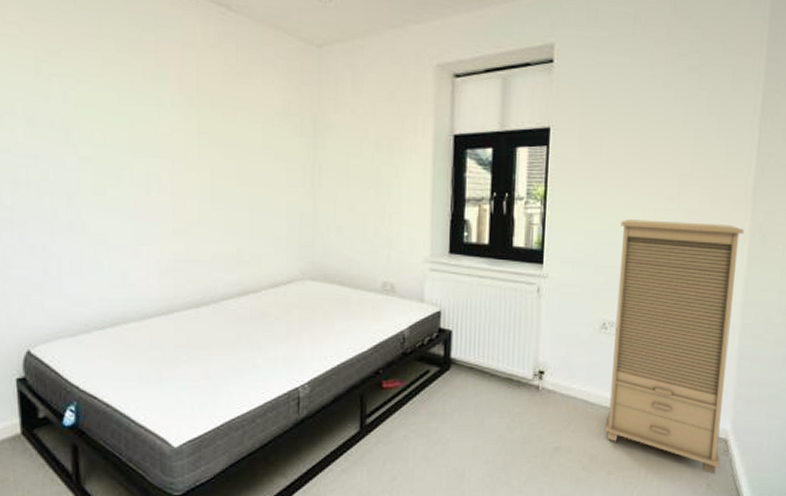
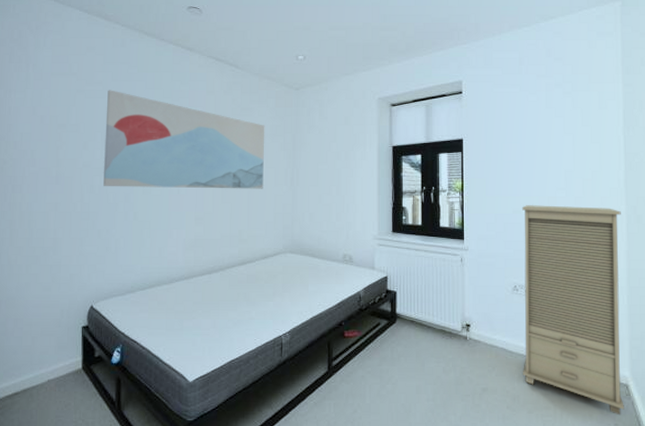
wall art: none [28,35,273,192] -> present [103,90,265,189]

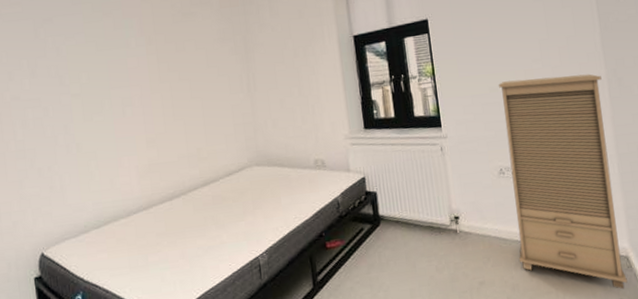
wall art: present [103,90,265,189] -> none [28,10,218,120]

